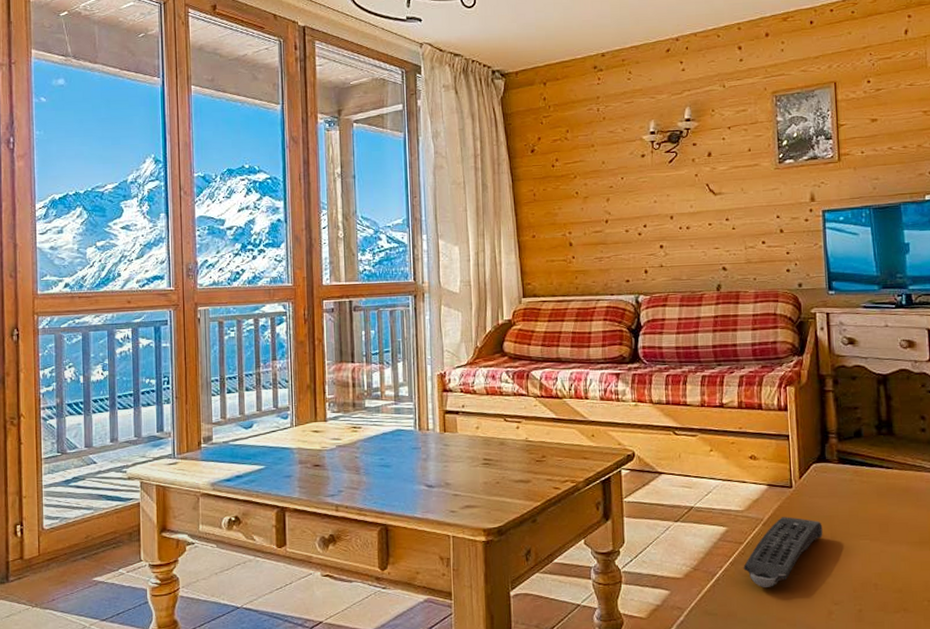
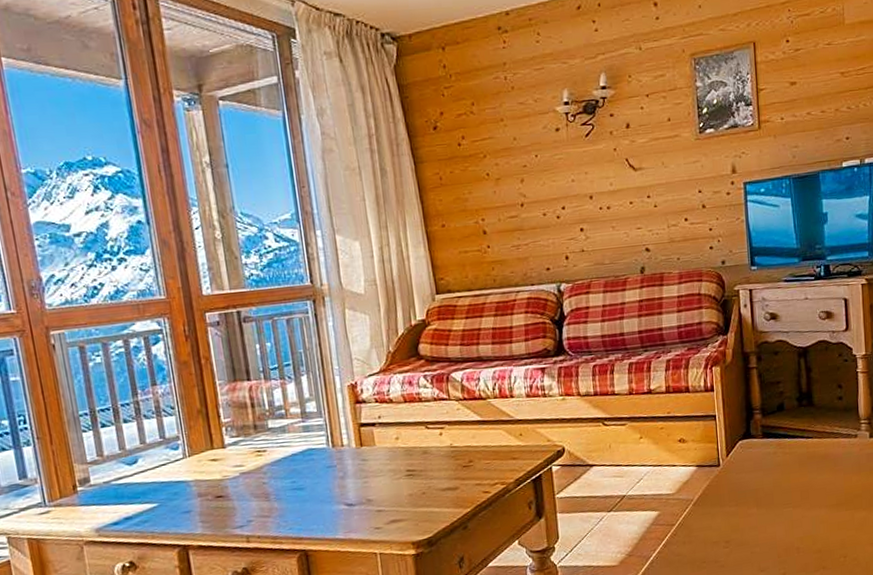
remote control: present [743,517,823,587] -> none [675,494,750,564]

